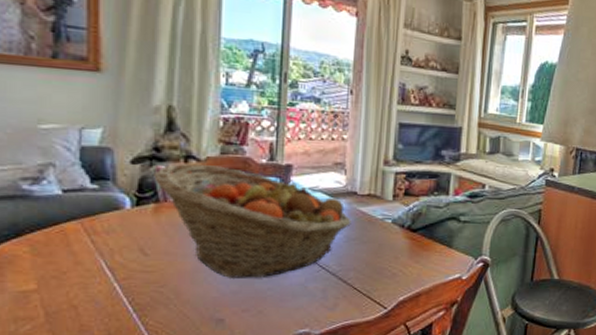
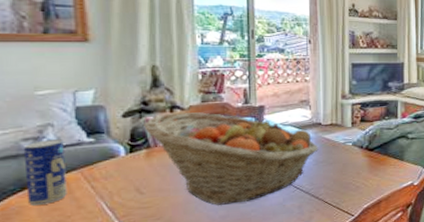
beverage can: none [22,181,65,256] -> present [24,138,67,205]

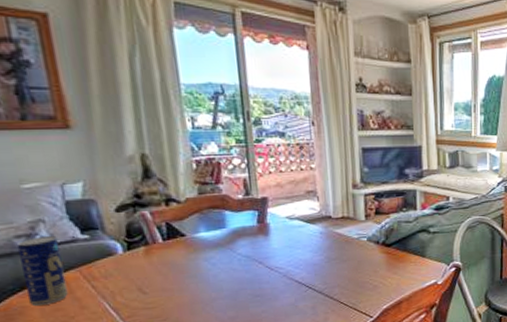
fruit basket: present [144,112,318,206] -> none [139,205,330,307]

